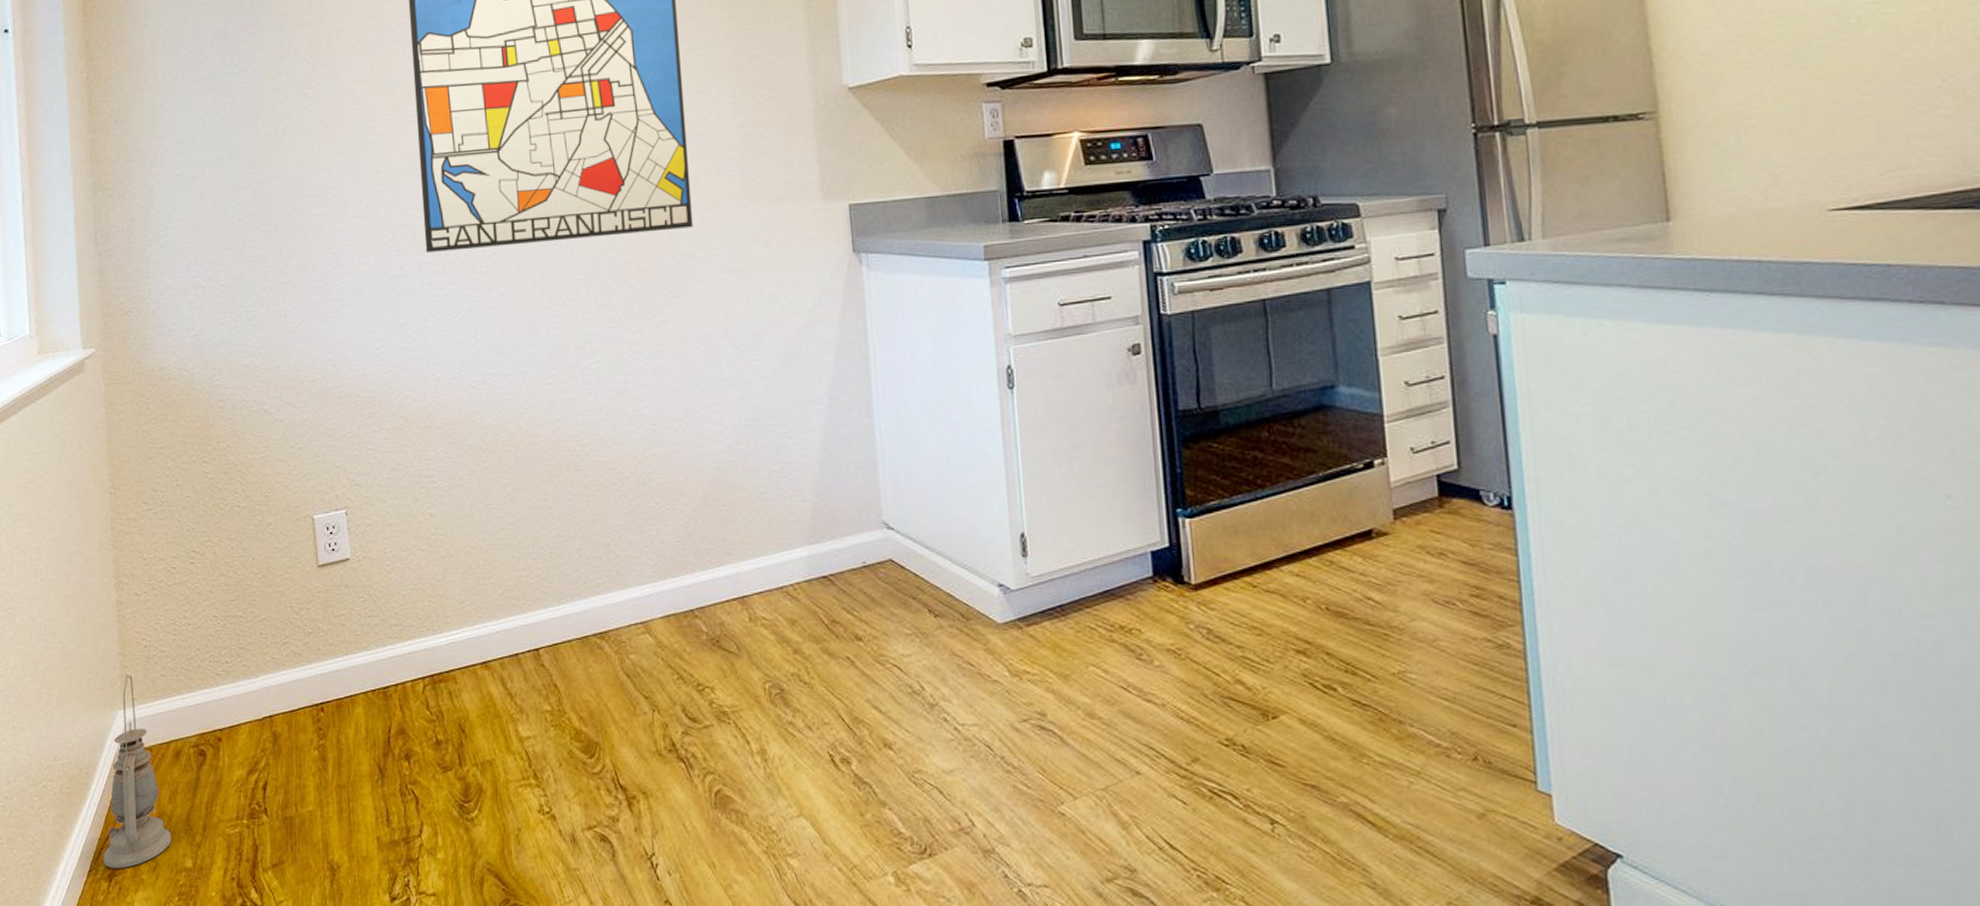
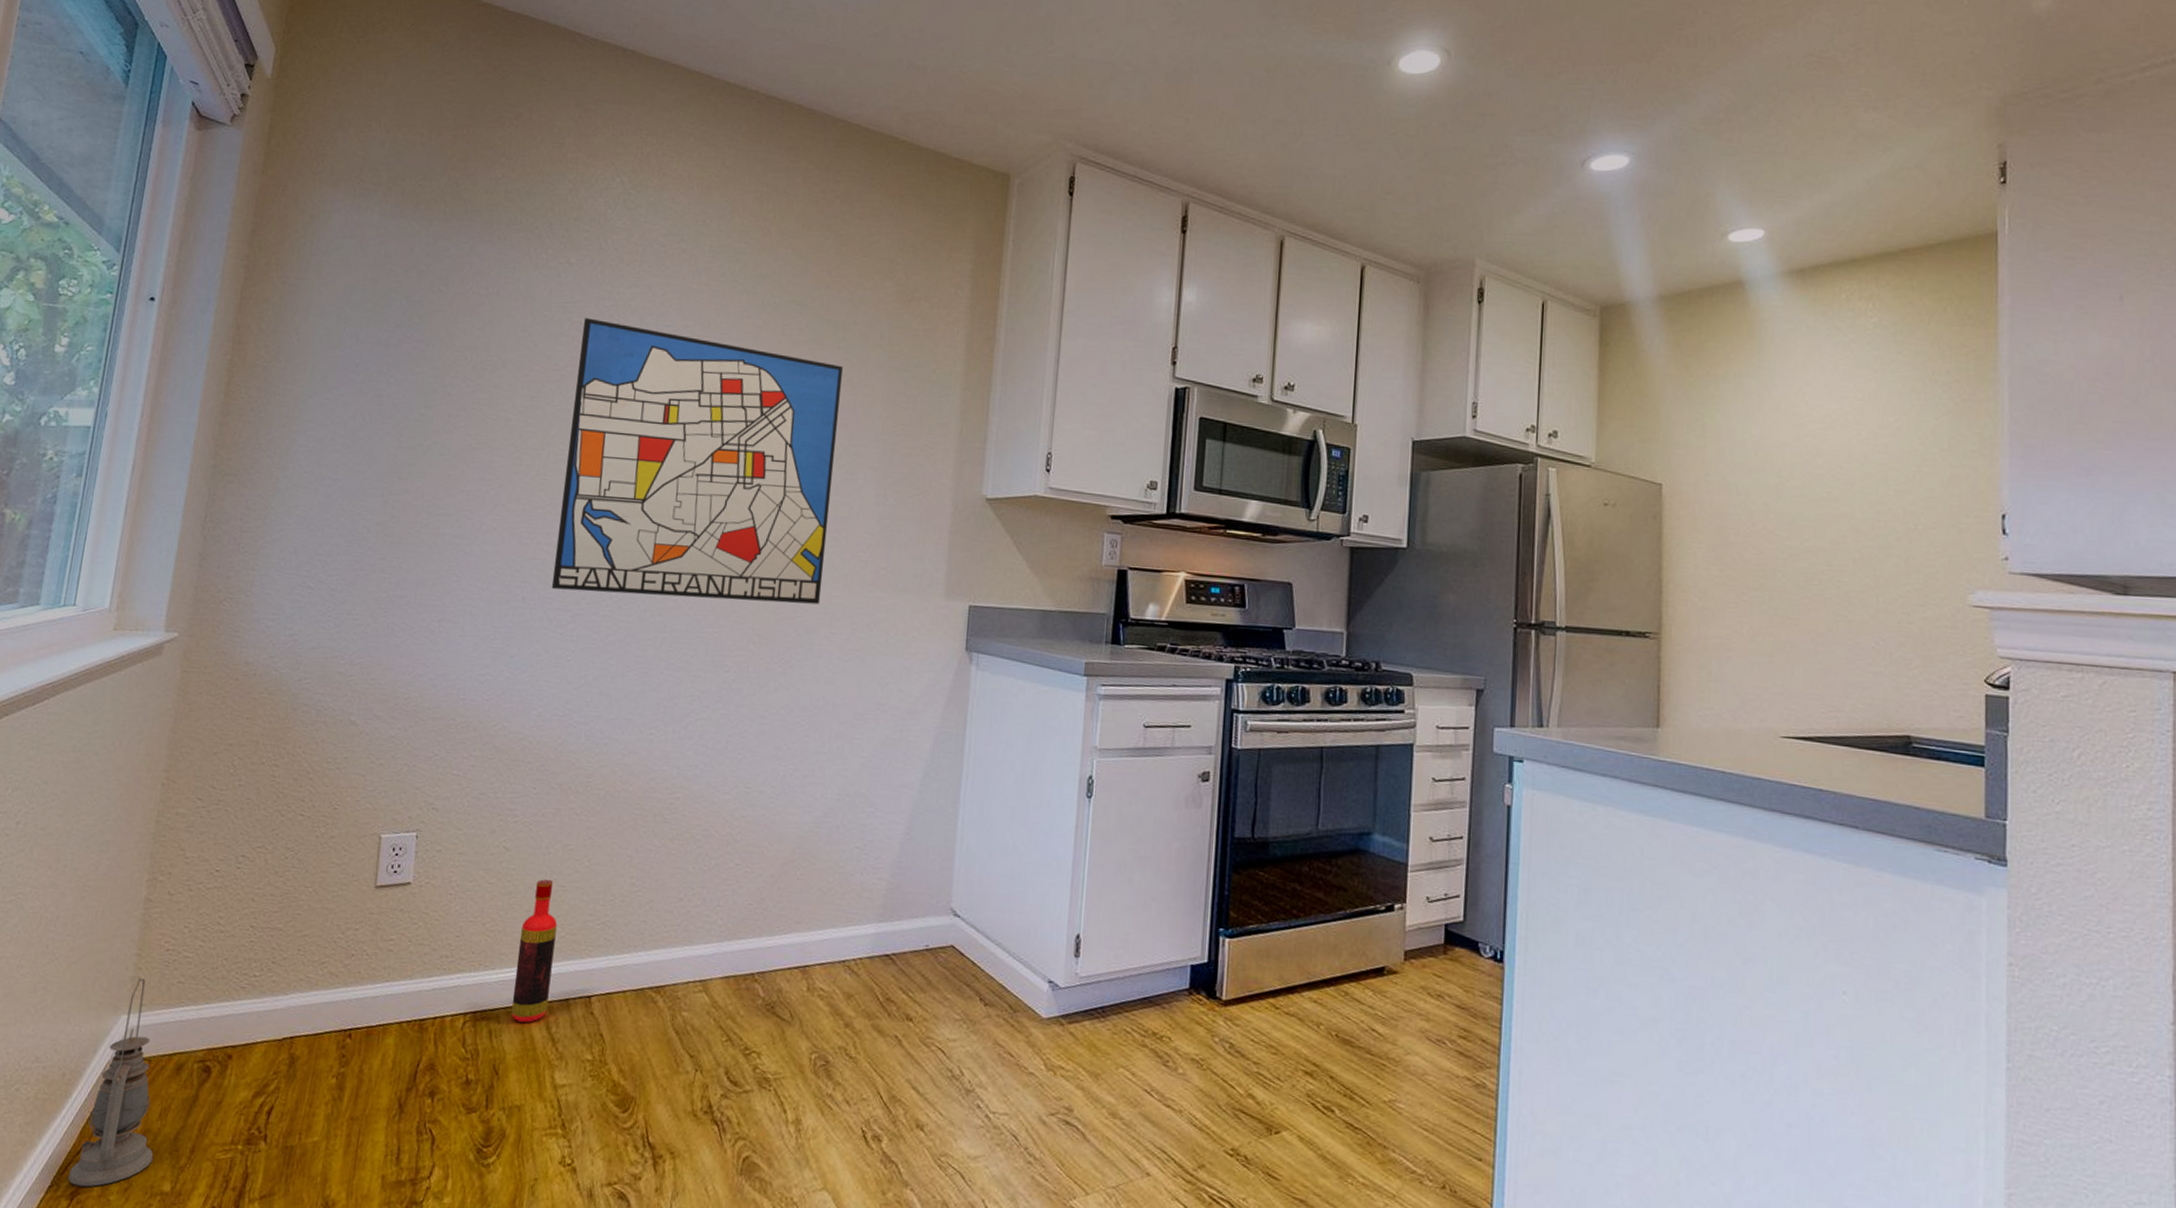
bottle: none [460,541,499,682] -> present [510,879,557,1023]

